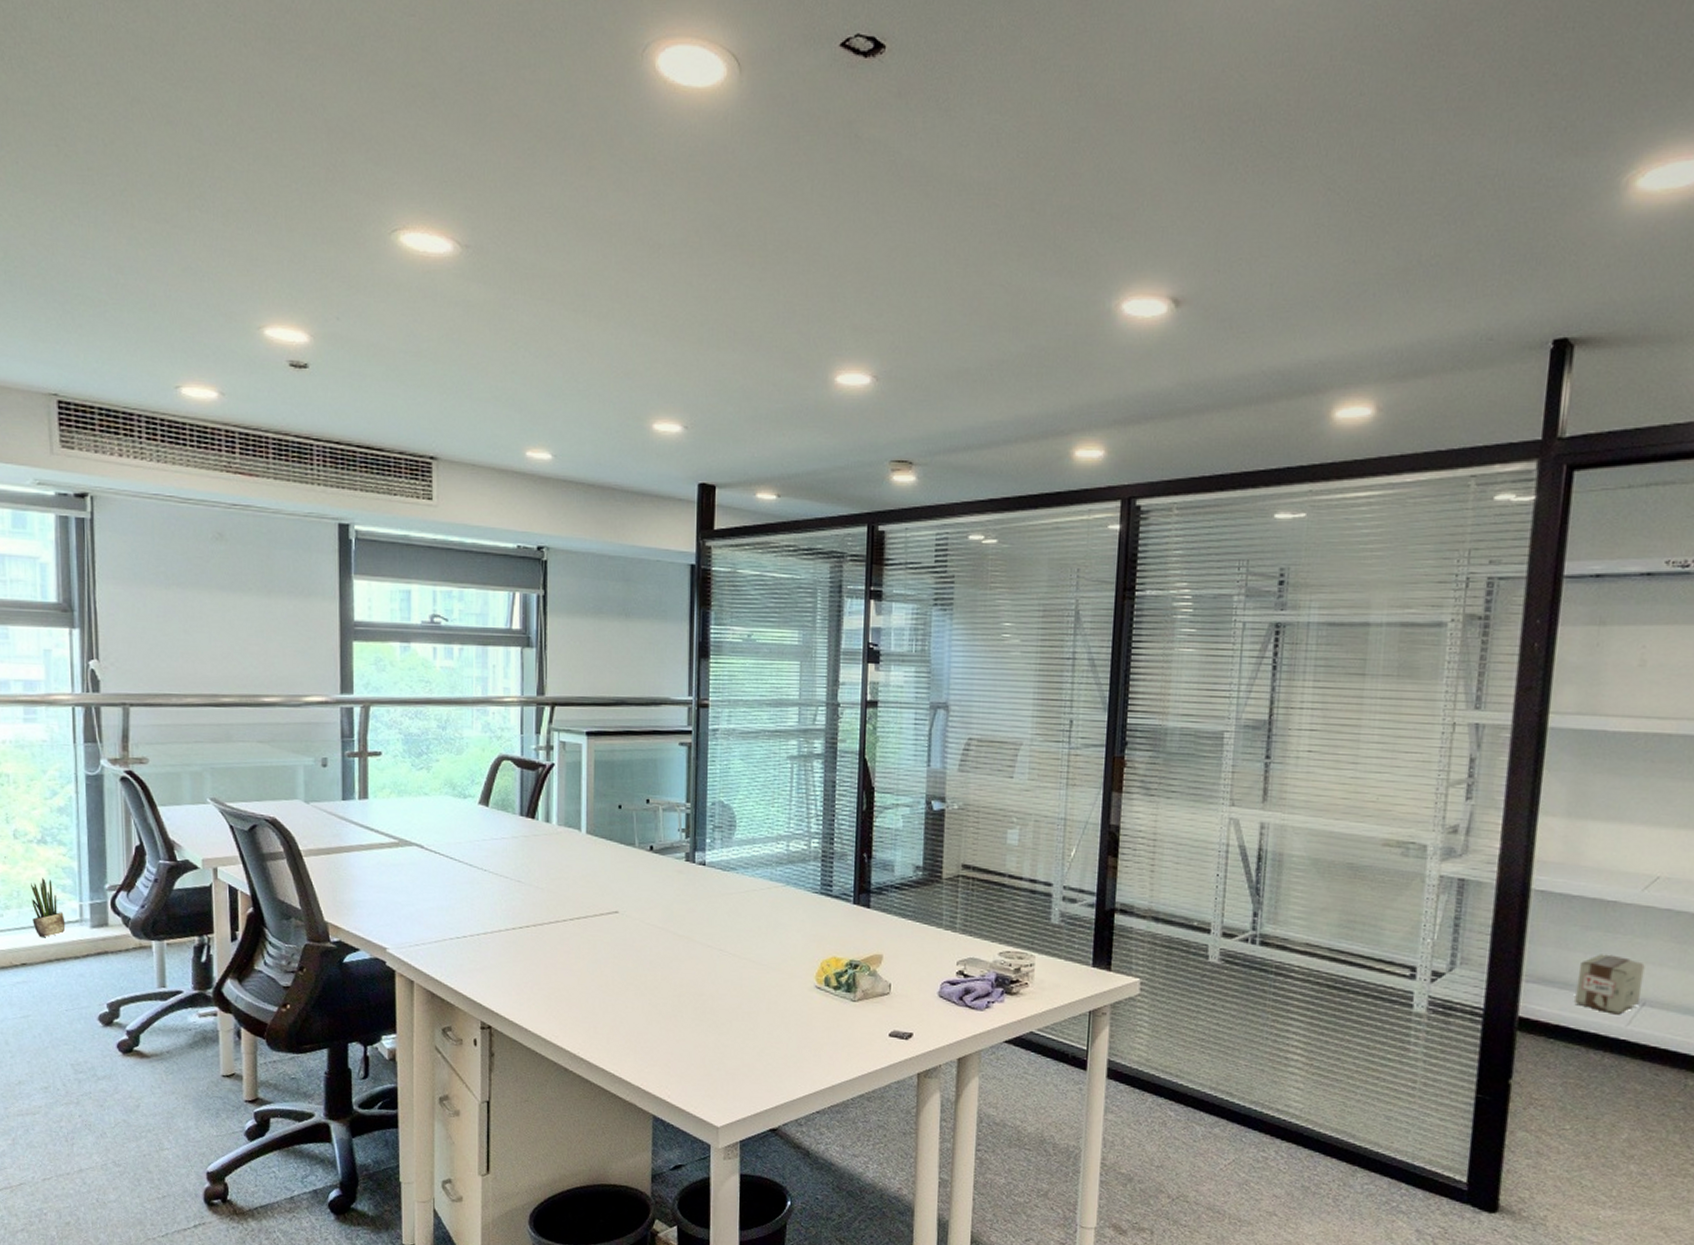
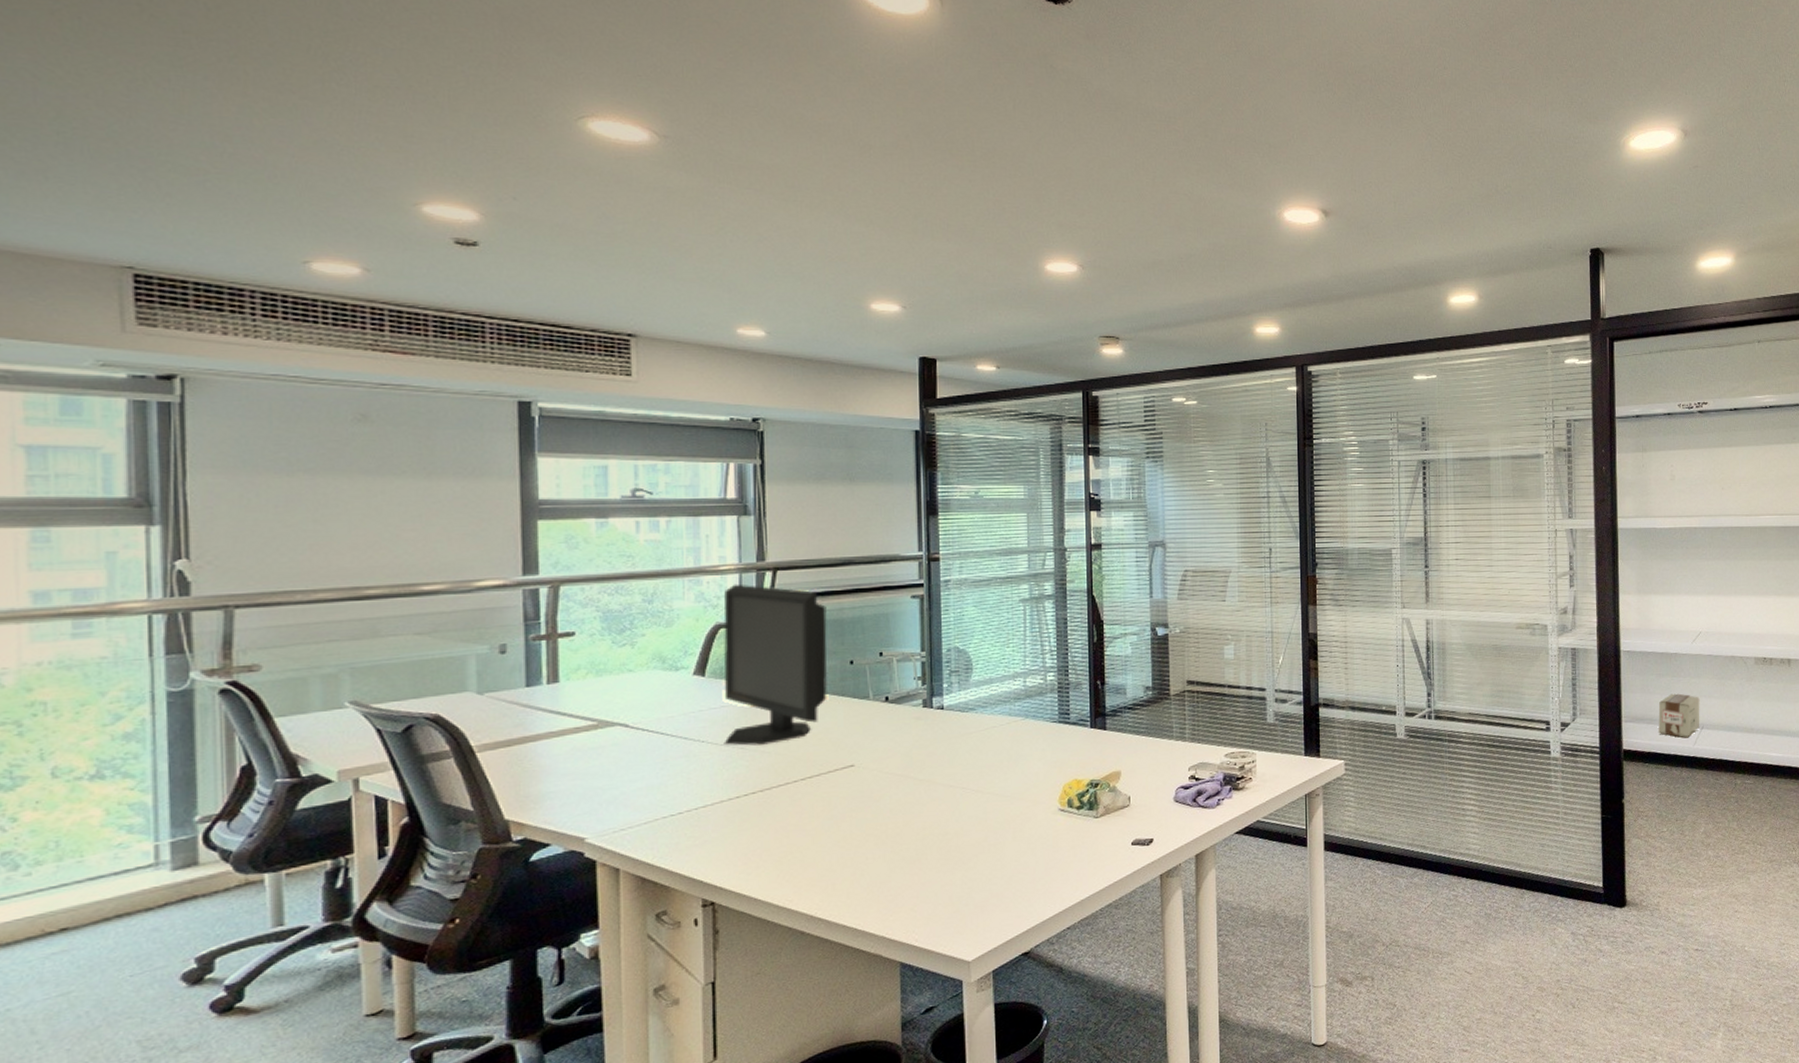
potted plant: present [31,878,66,938] -> none [78,820,132,893]
monitor: none [503,716,599,881] -> present [723,584,828,746]

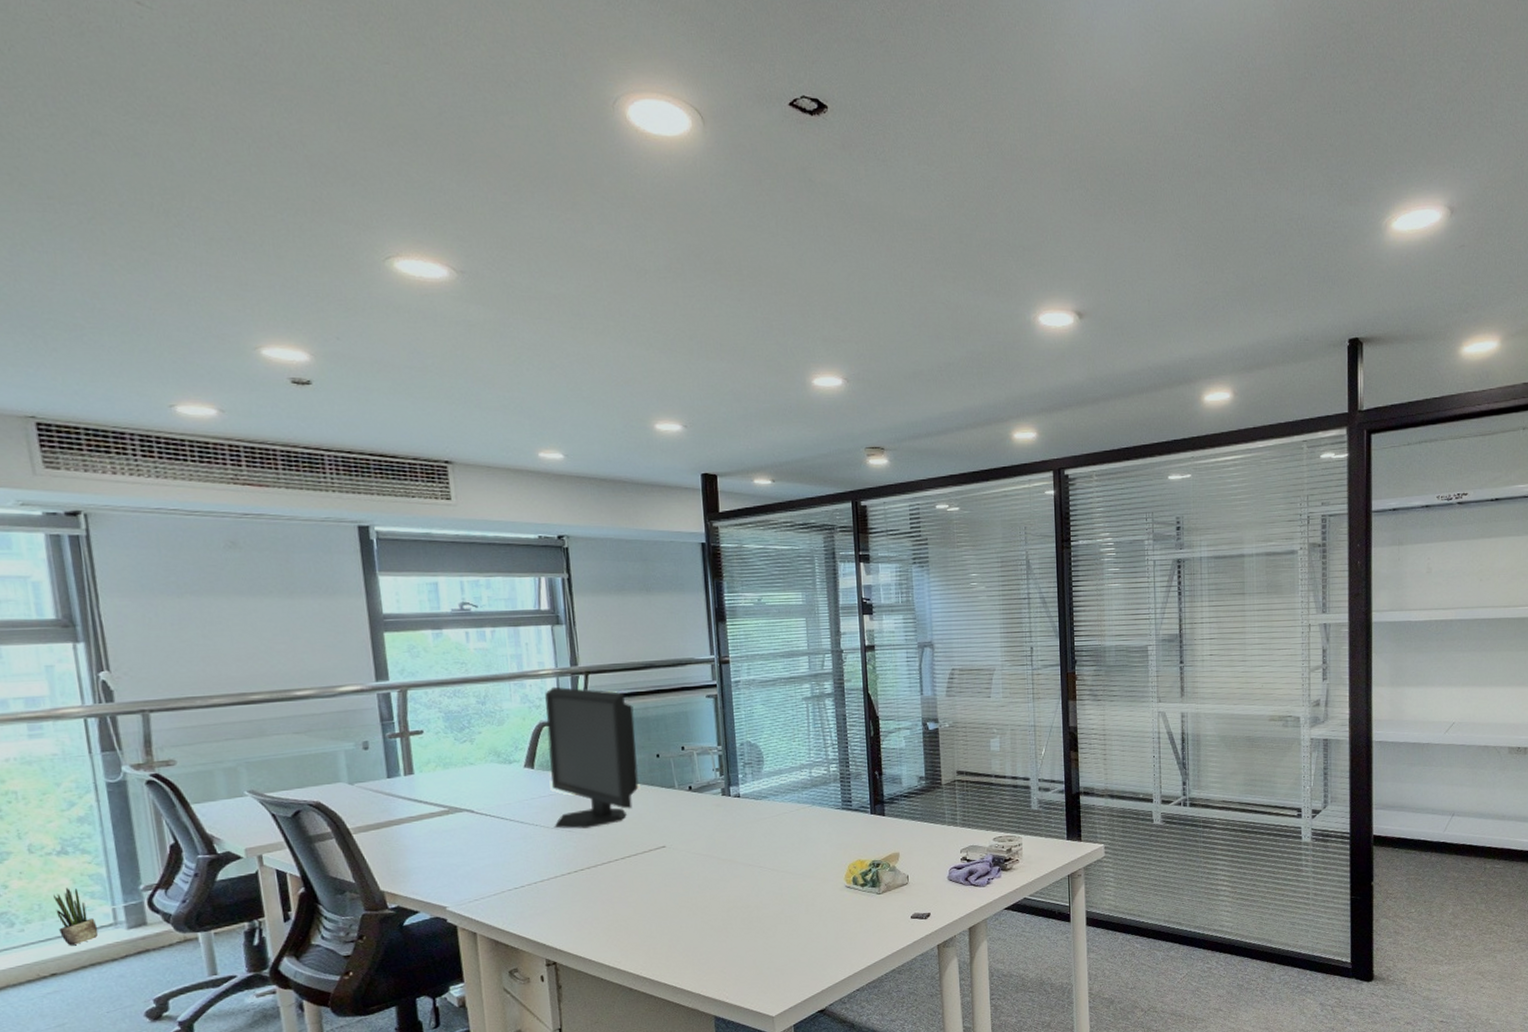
potted plant: none [78,820,132,893] -> present [53,888,99,946]
box: present [1658,693,1700,738] -> none [1409,782,1451,825]

